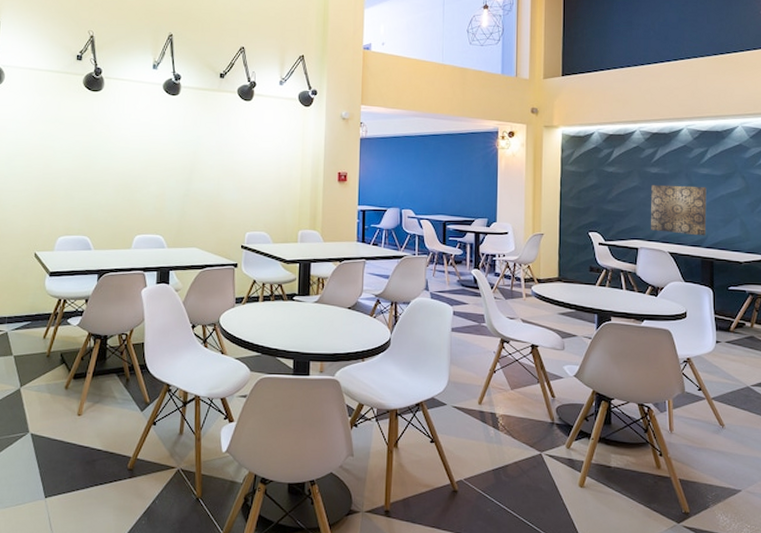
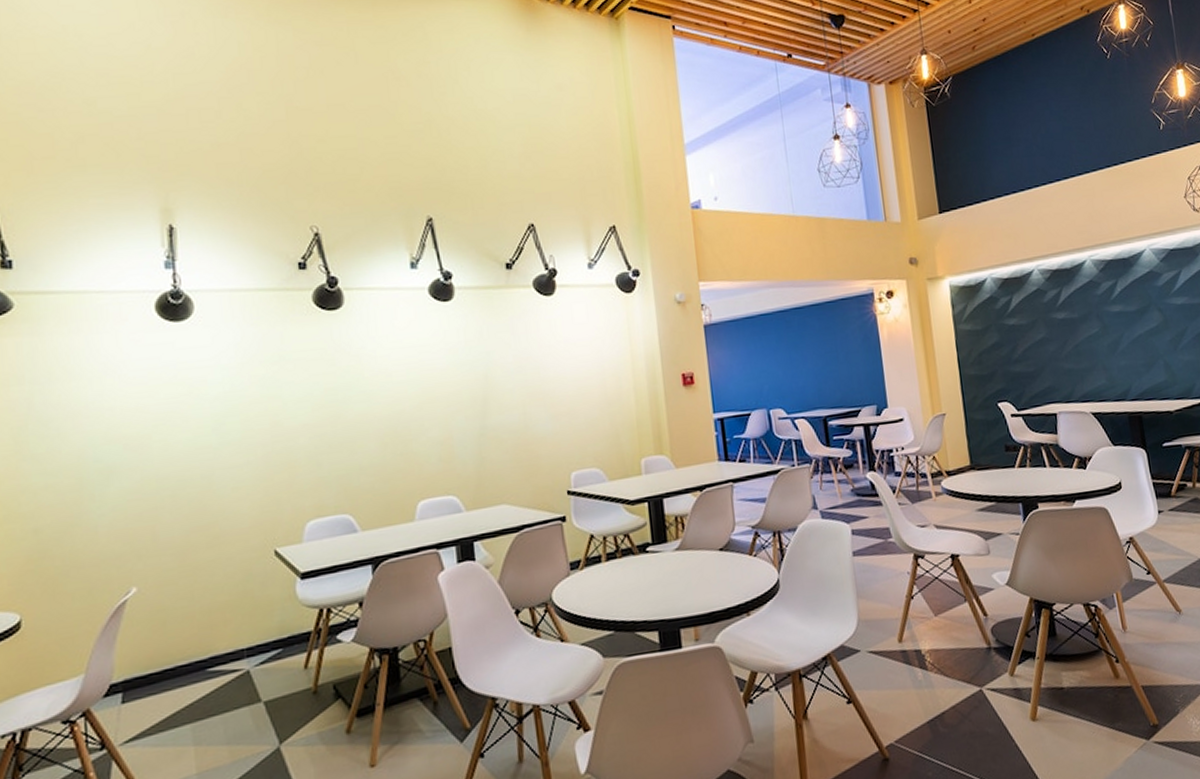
wall art: present [651,184,707,236] -> none [1060,328,1129,390]

